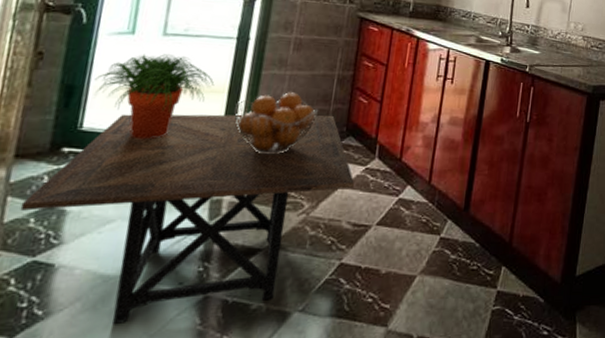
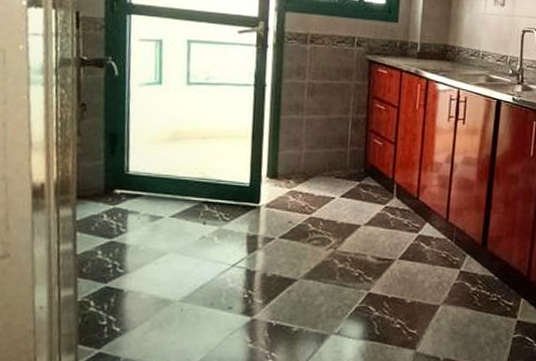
side table: present [20,114,354,325] -> none [88,157,375,341]
potted plant: present [94,54,215,140] -> none [133,102,239,182]
fruit basket: present [234,92,319,155] -> none [259,136,337,195]

